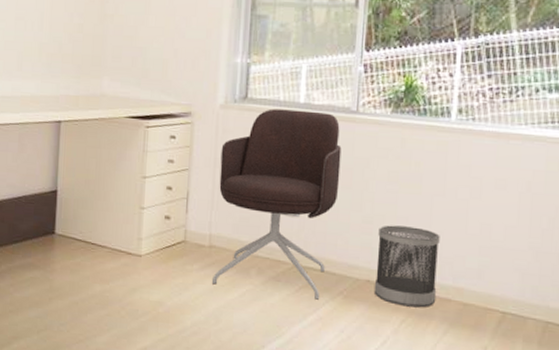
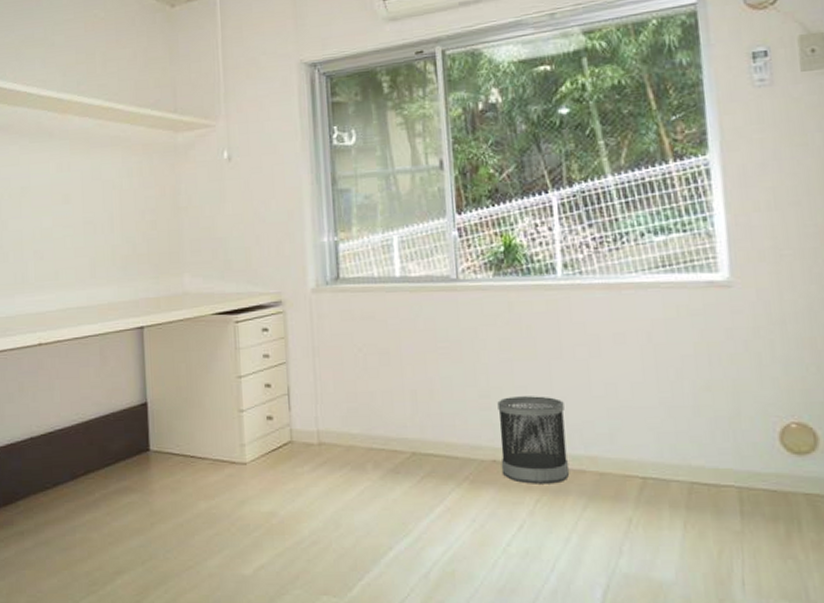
office chair: present [211,108,342,300] -> none [318,284,450,489]

